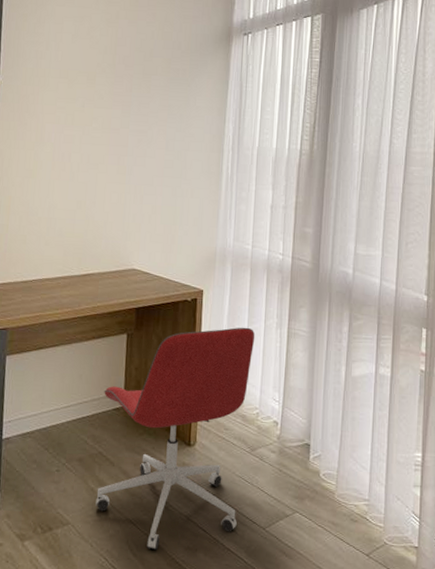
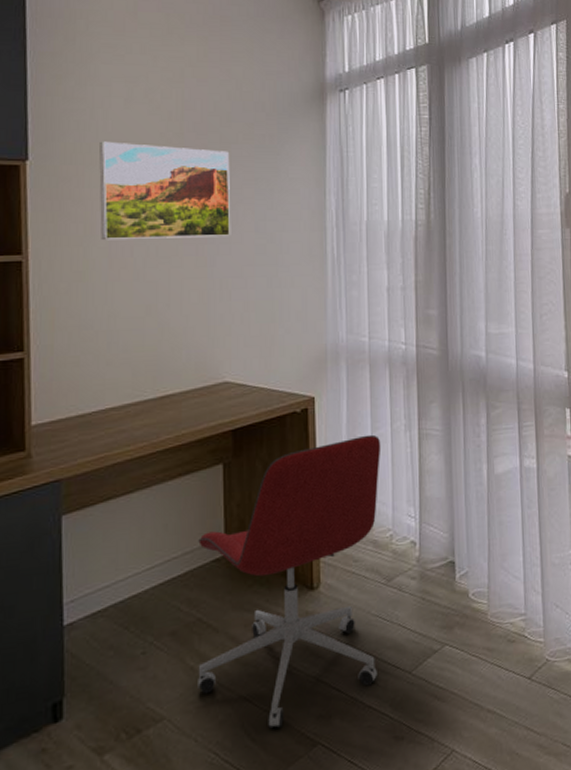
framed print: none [47,68,150,151] -> present [99,141,231,241]

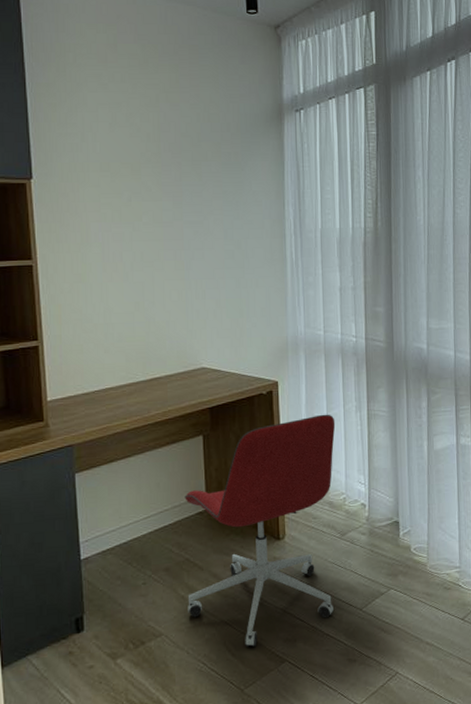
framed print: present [99,141,231,241] -> none [90,161,204,247]

